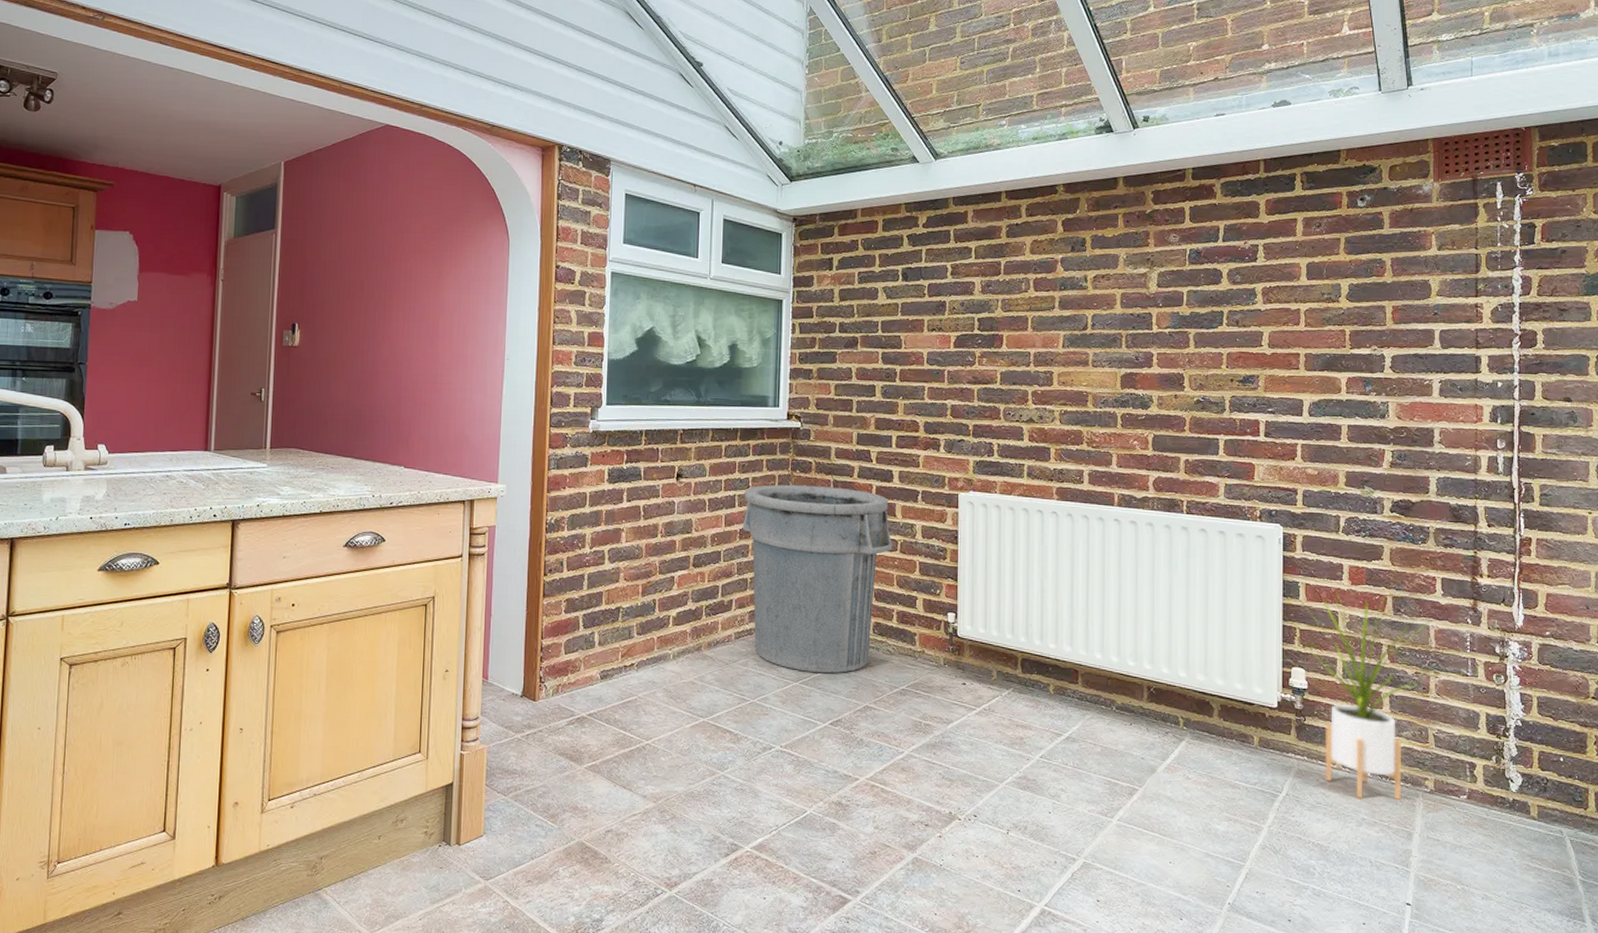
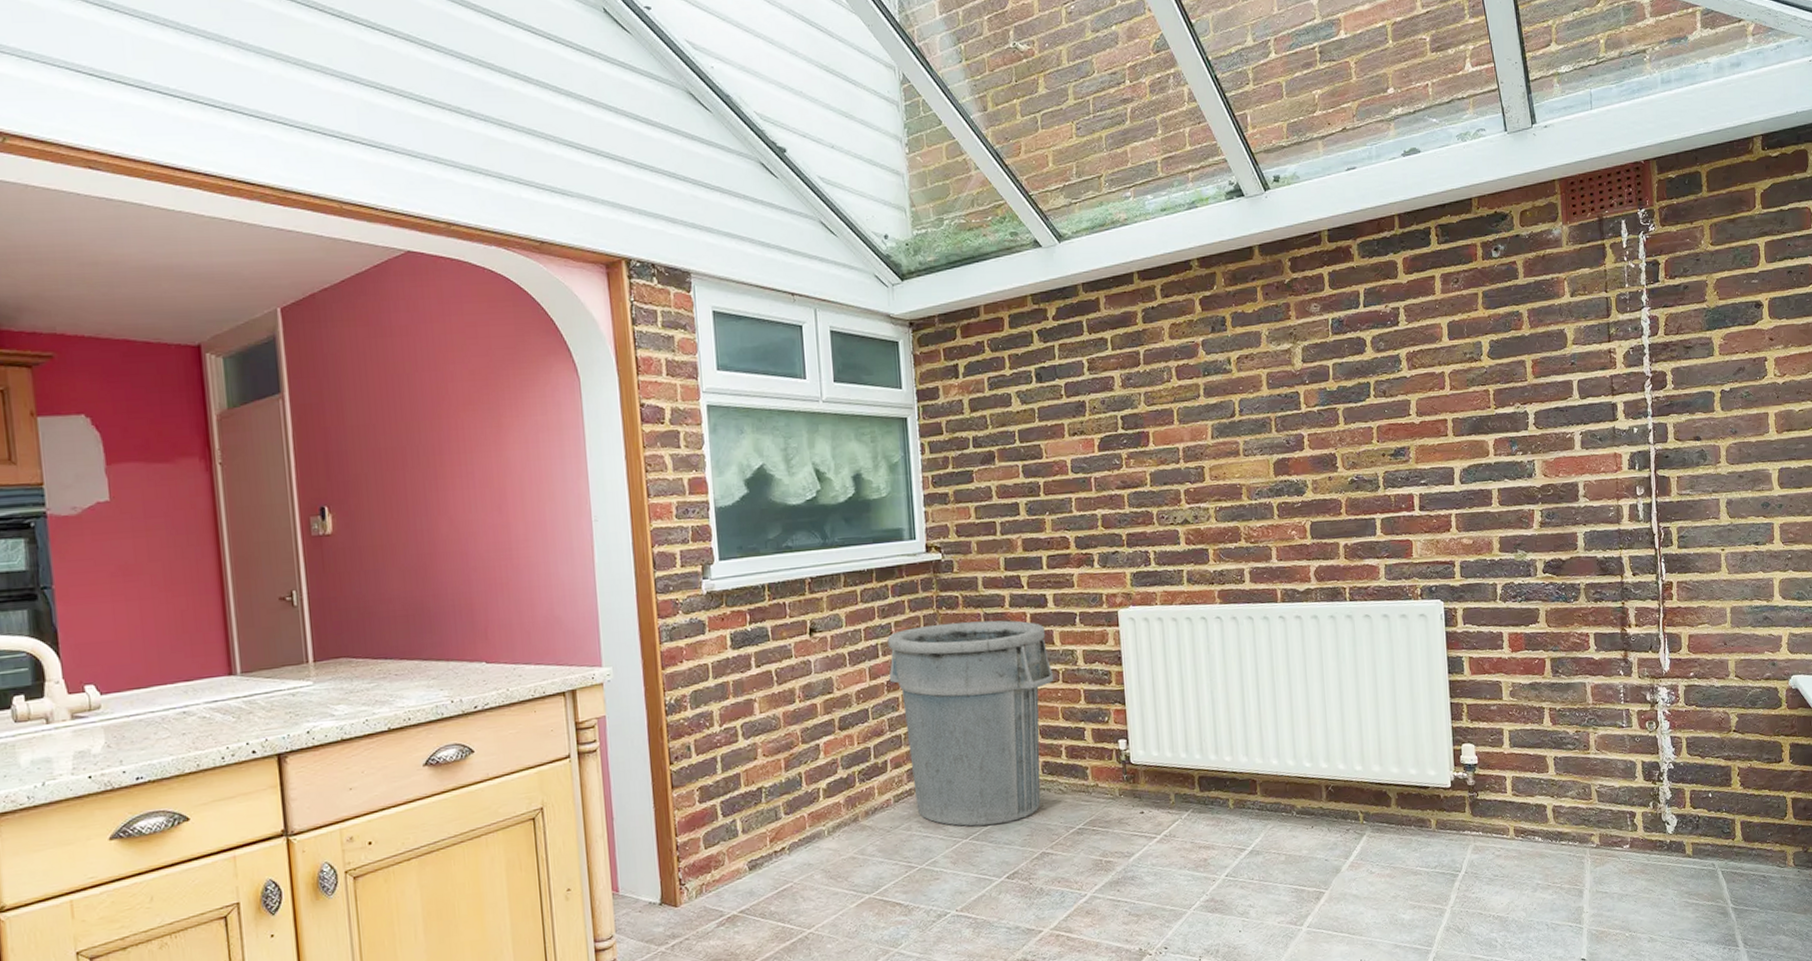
house plant: present [1301,589,1434,801] -> none [1465,656,1593,866]

